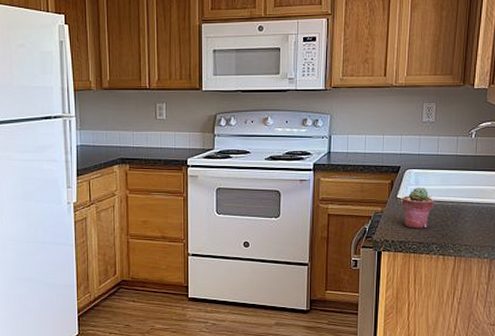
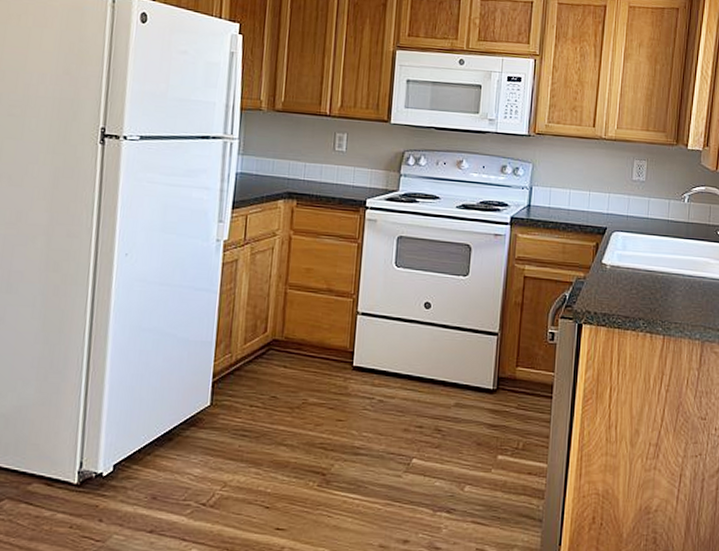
potted succulent: present [401,187,434,229] -> none [606,252,643,300]

